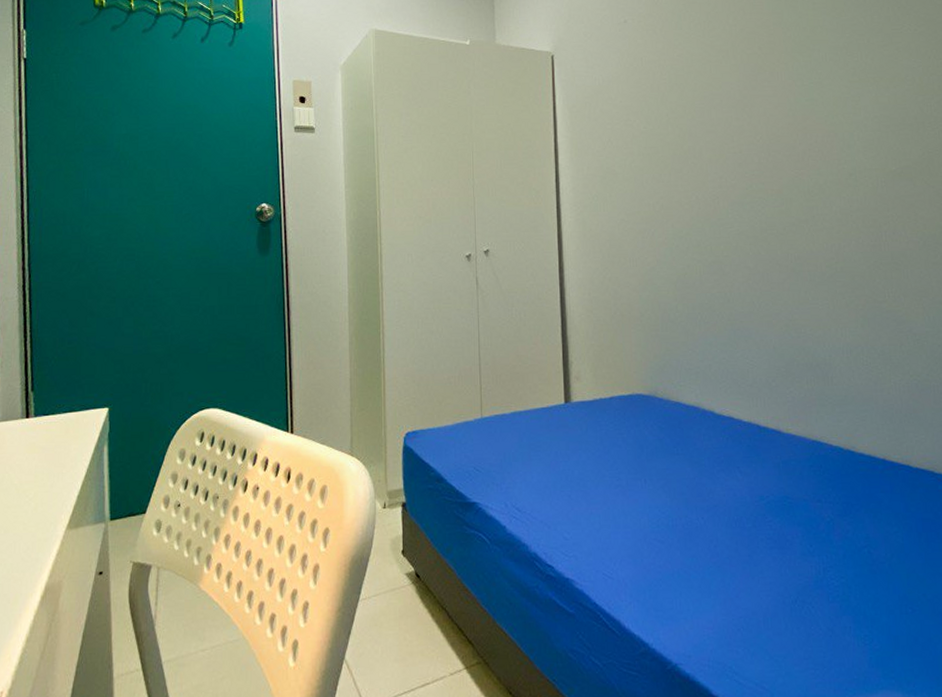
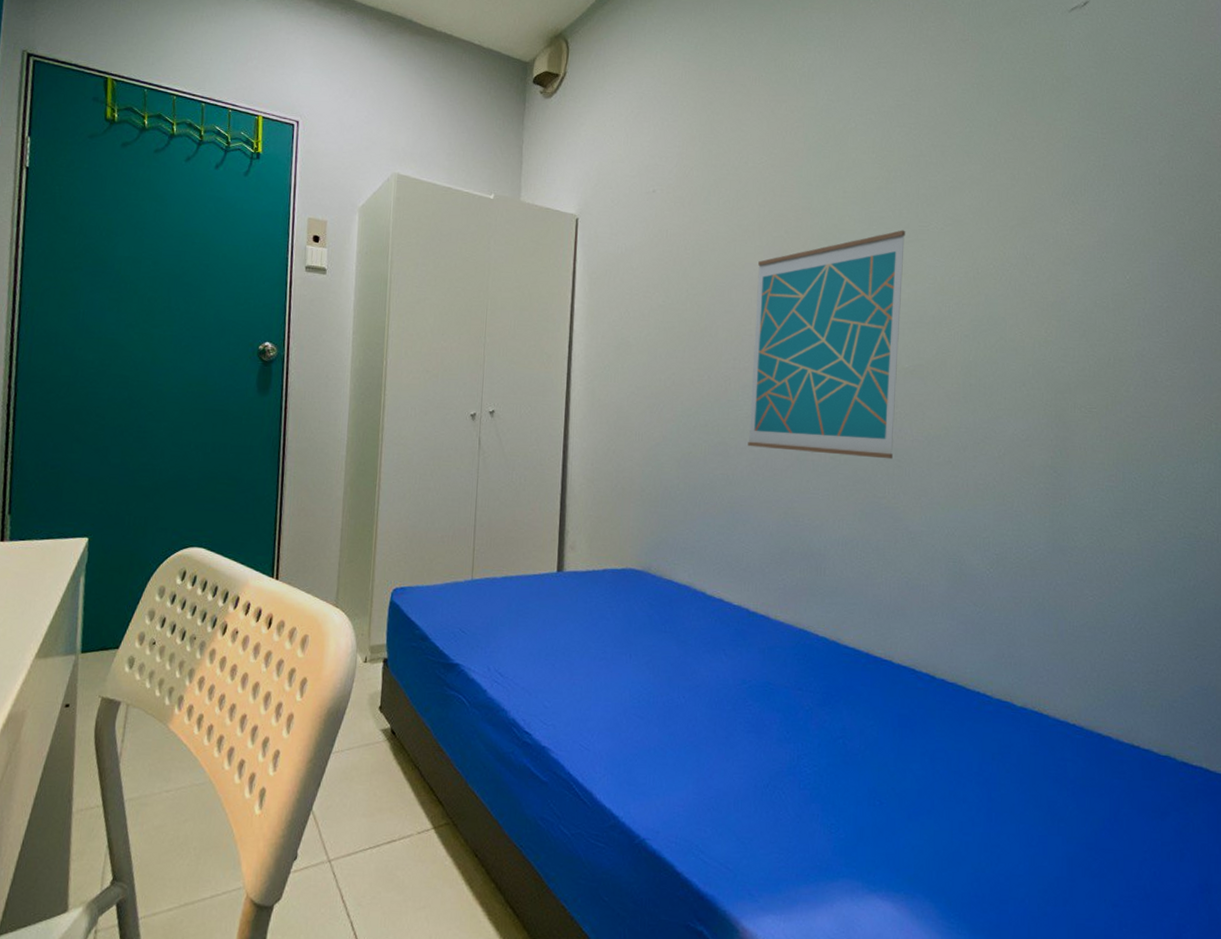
wall art: none [735,35,889,263] -> present [748,230,906,460]

